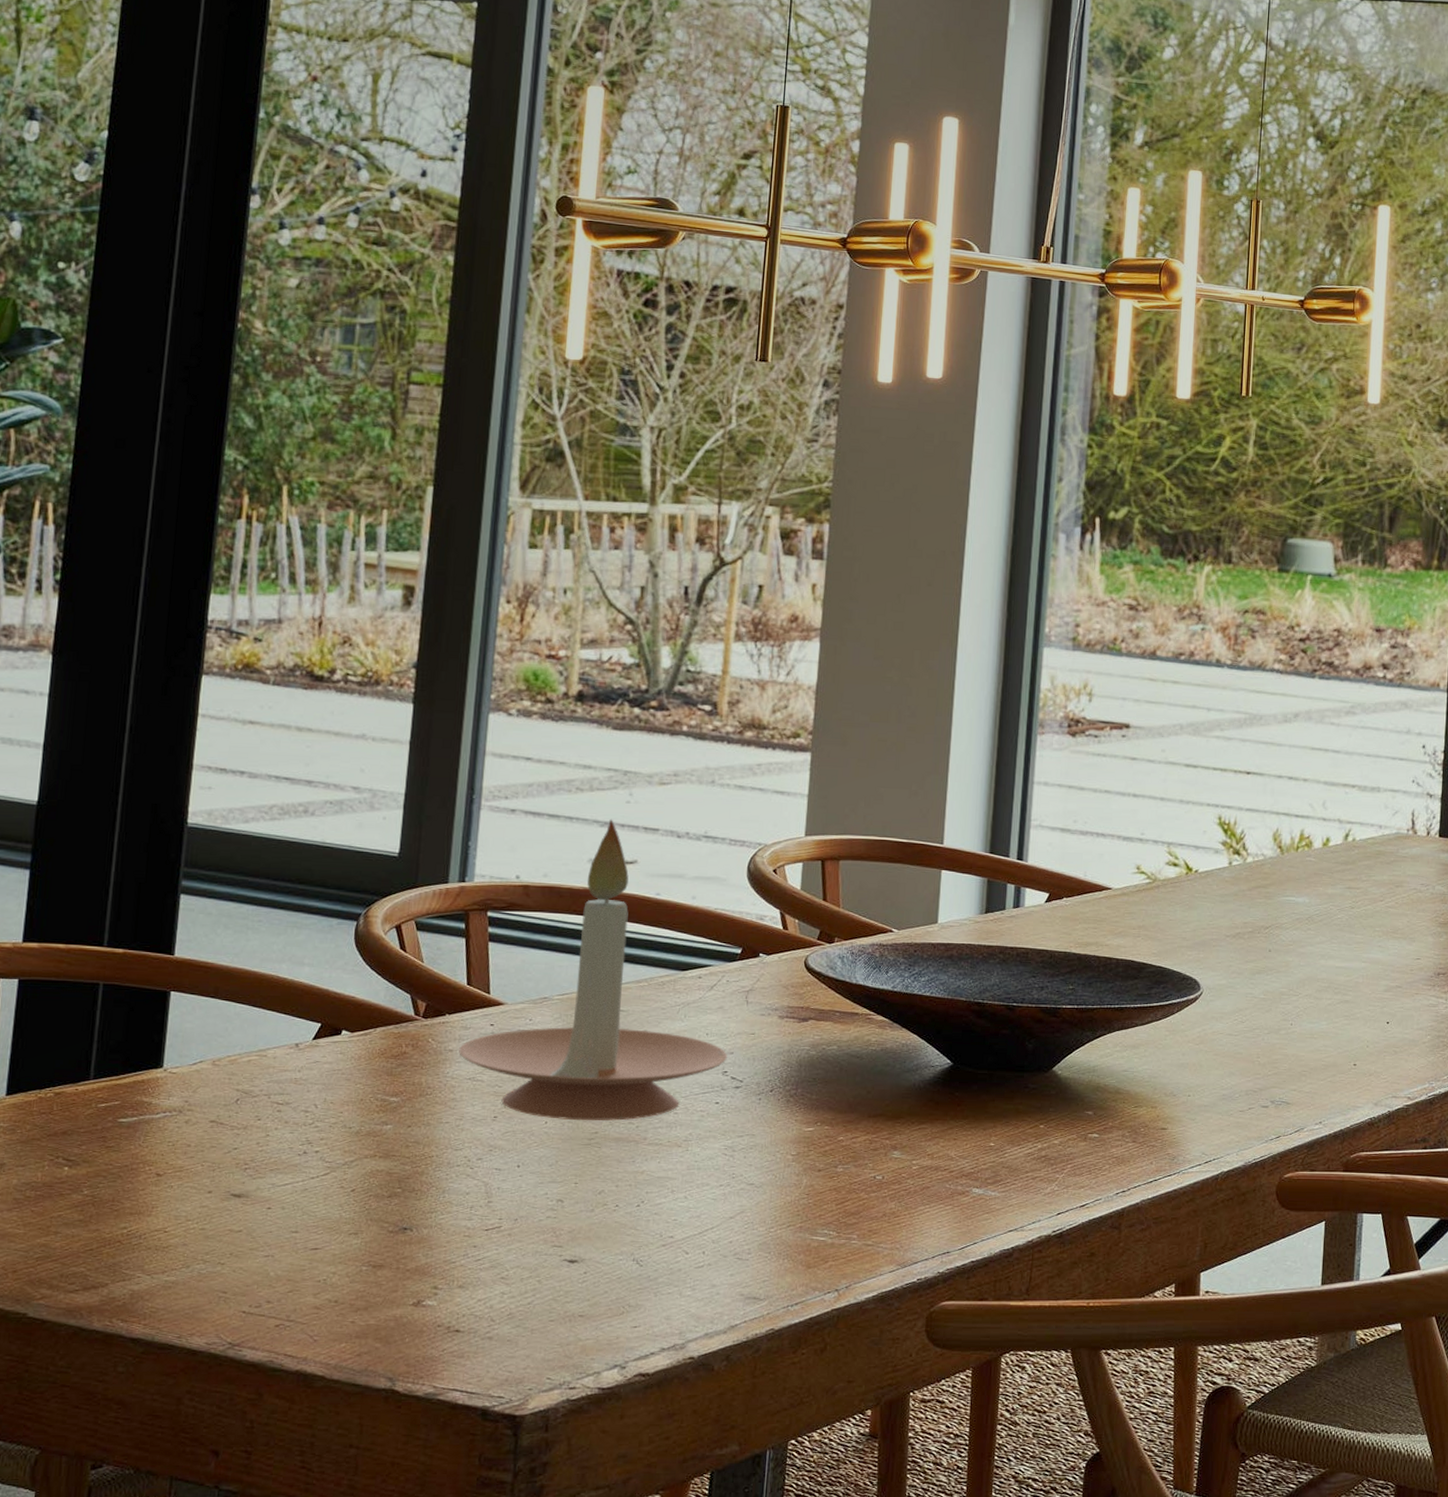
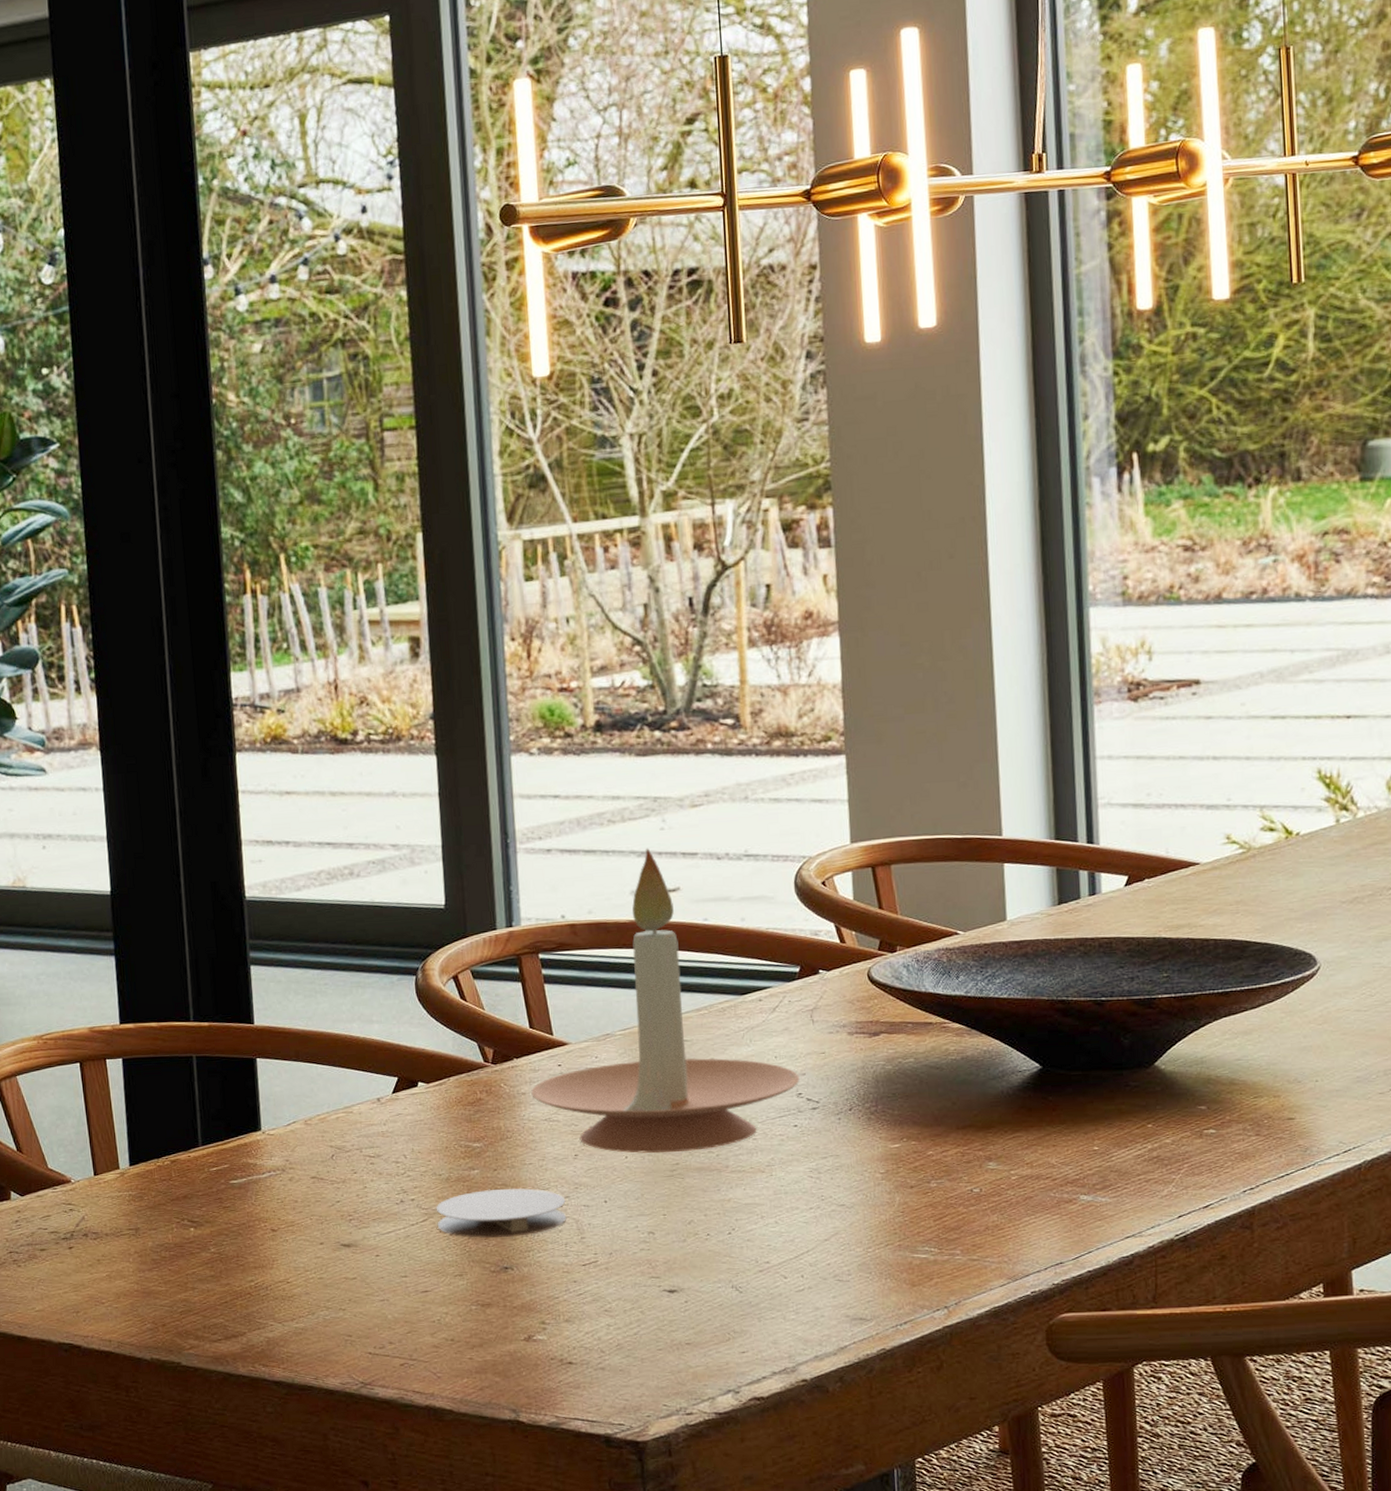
coaster: none [339,1146,478,1198] -> present [436,1188,567,1239]

